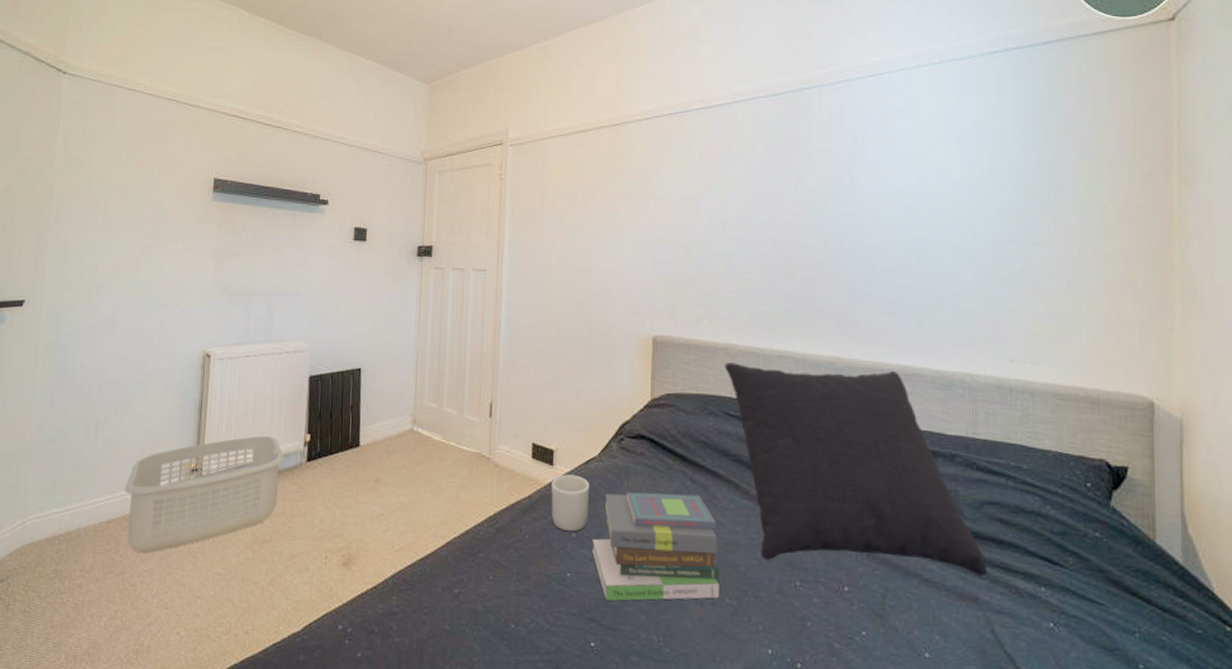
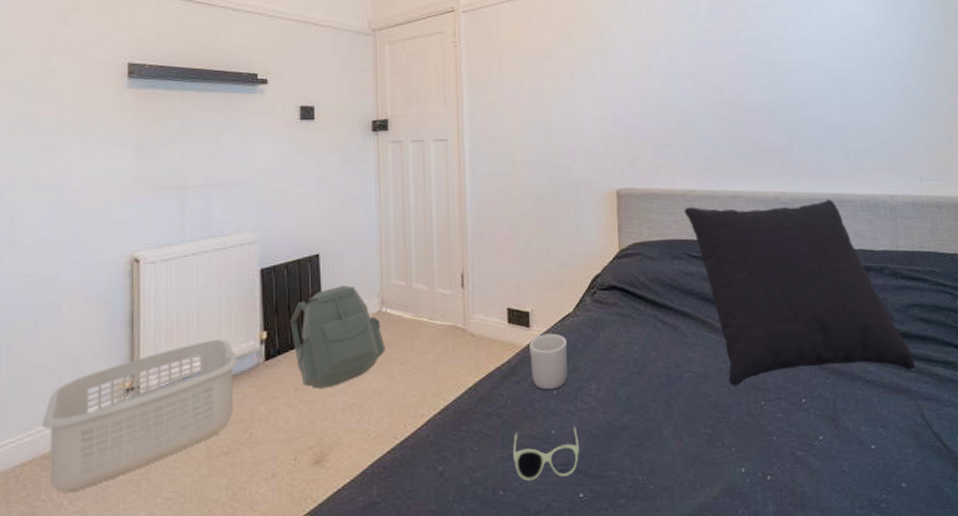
backpack: none [331,401,414,496] -> present [290,285,386,389]
spectacles: none [526,568,595,622] -> present [512,426,580,482]
books: present [592,492,719,601] -> none [574,335,695,450]

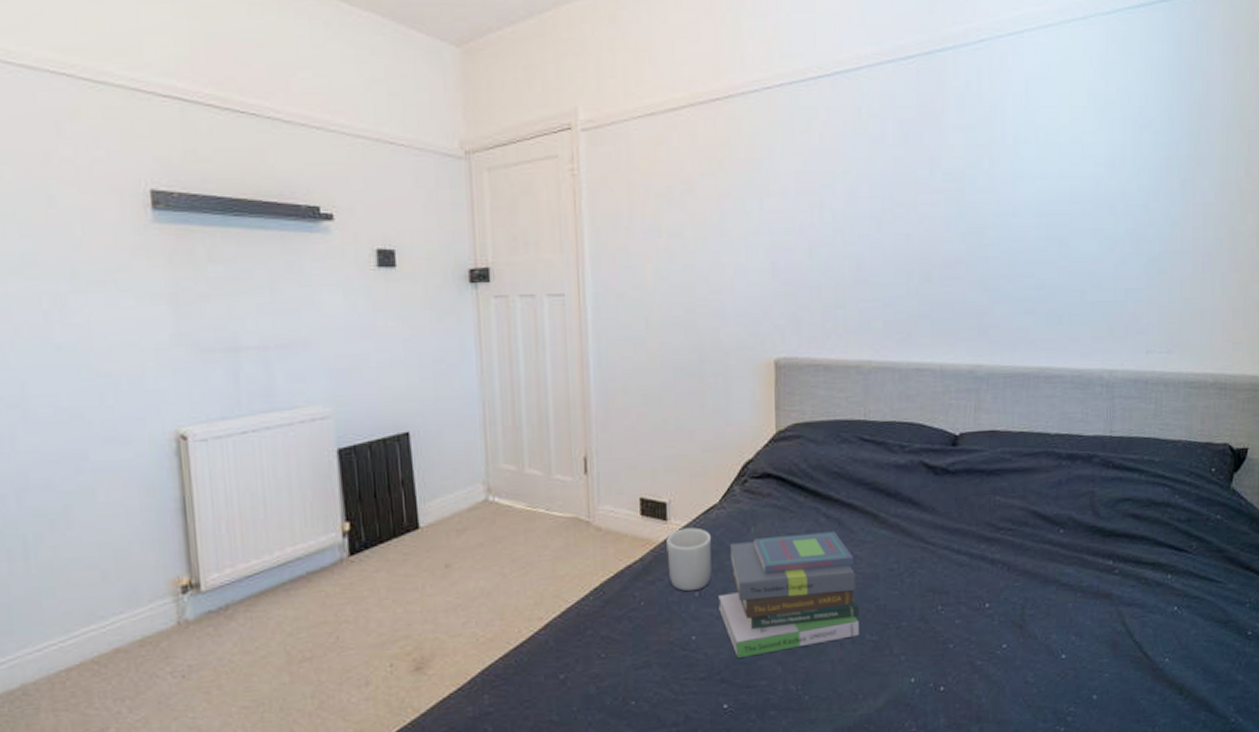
clothes hamper: present [42,339,238,493] -> none [86,531,317,701]
backpack: present [290,285,386,389] -> none [377,469,494,589]
spectacles: present [512,426,580,482] -> none [646,631,725,691]
books: none [574,335,695,450] -> present [718,531,859,658]
cushion: present [684,199,915,386] -> none [857,373,1120,589]

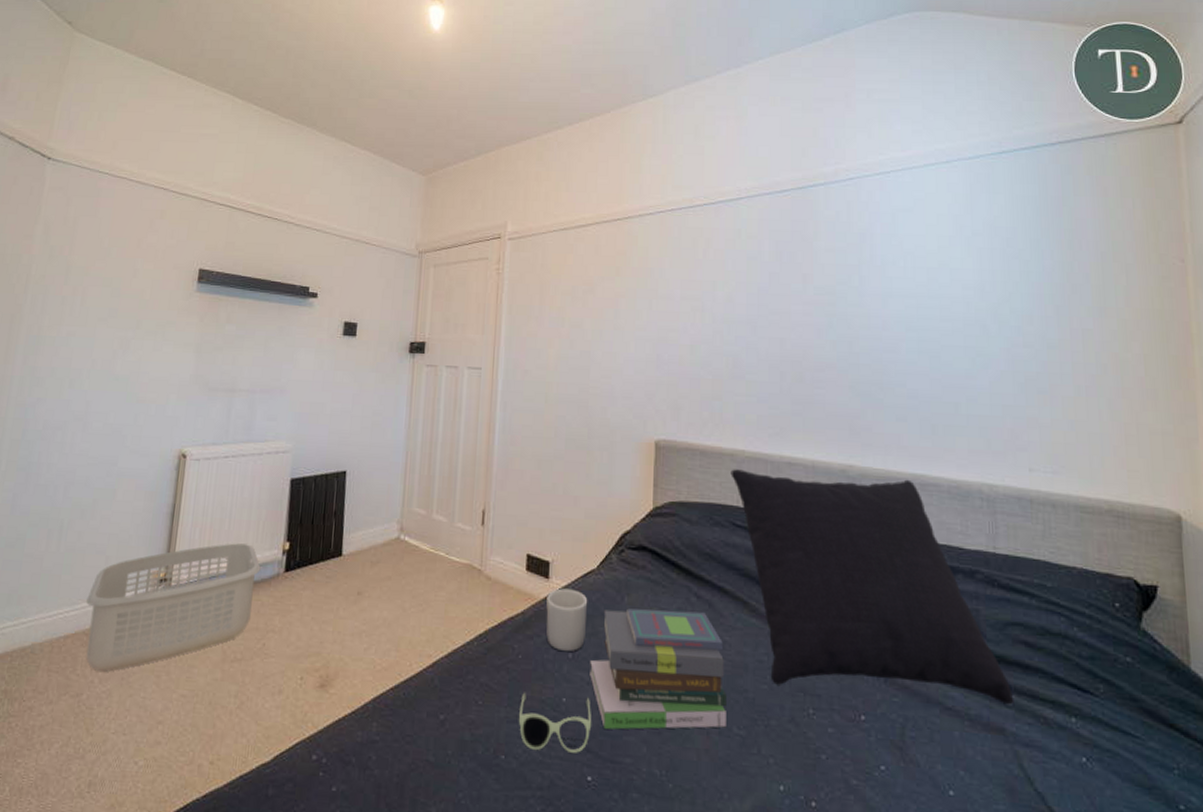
clothes hamper: none [86,531,317,701] -> present [86,543,261,673]
spectacles: none [646,631,725,691] -> present [518,692,592,753]
cushion: none [857,373,1120,589] -> present [730,469,1013,705]

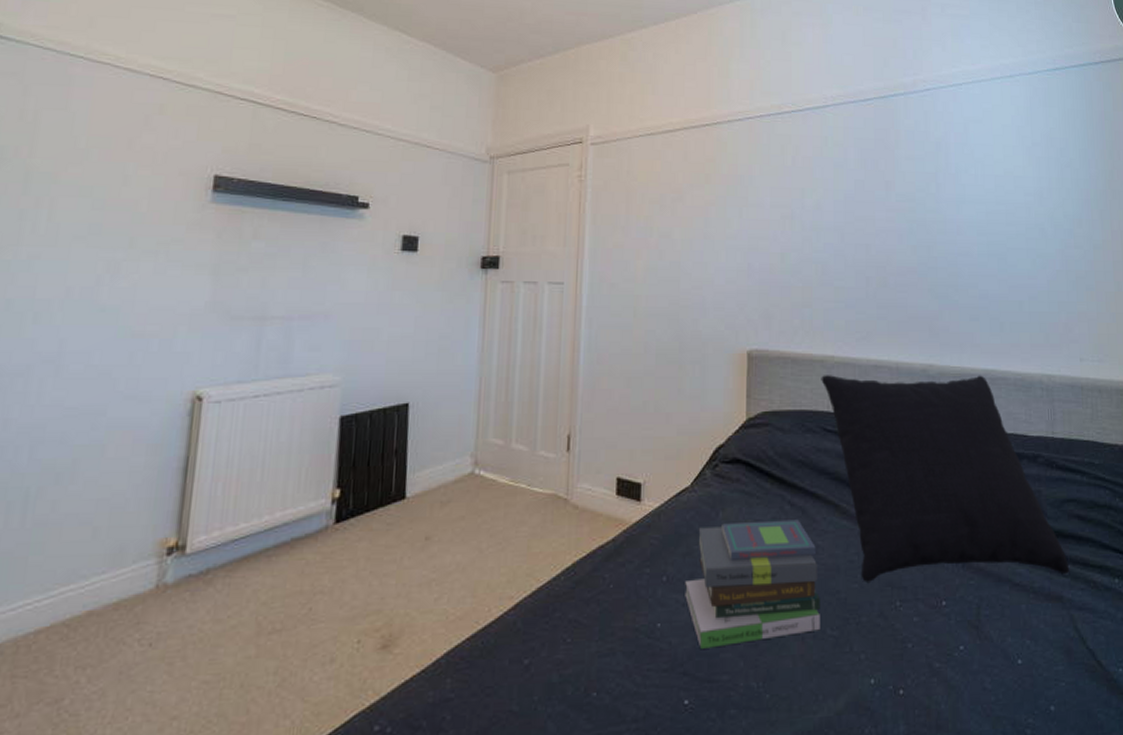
clothes hamper: present [86,543,261,673] -> none [66,496,304,669]
spectacles: present [518,692,592,753] -> none [610,619,688,683]
mug: present [546,588,588,653] -> none [638,510,682,576]

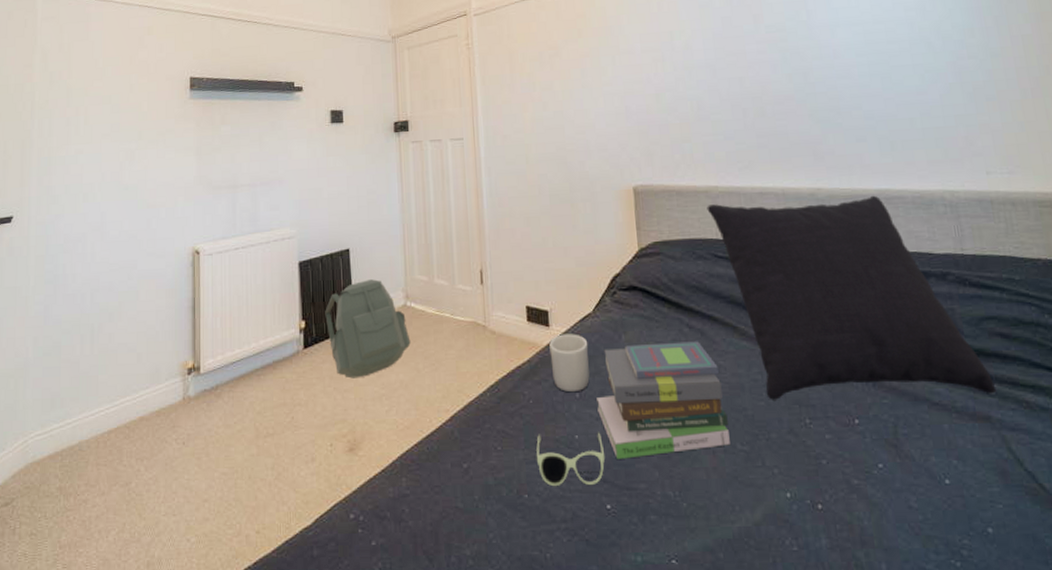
backpack: none [368,441,475,560] -> present [325,279,411,379]
spectacles: none [610,619,688,683] -> present [536,432,606,487]
mug: none [638,510,682,576] -> present [549,334,590,393]

